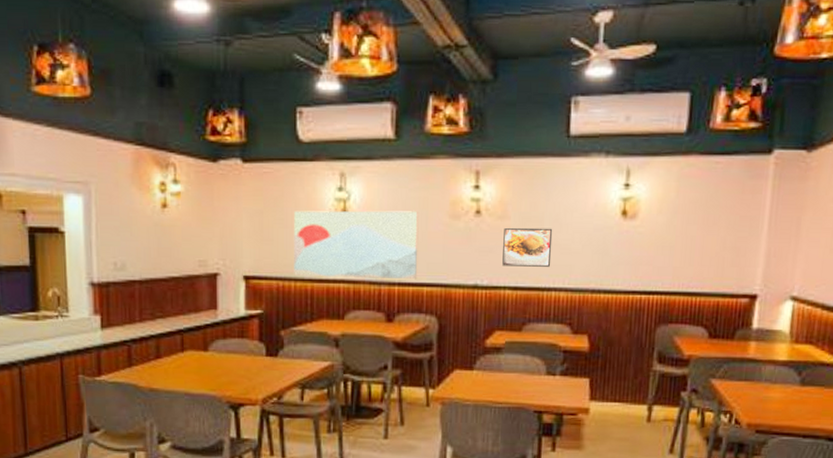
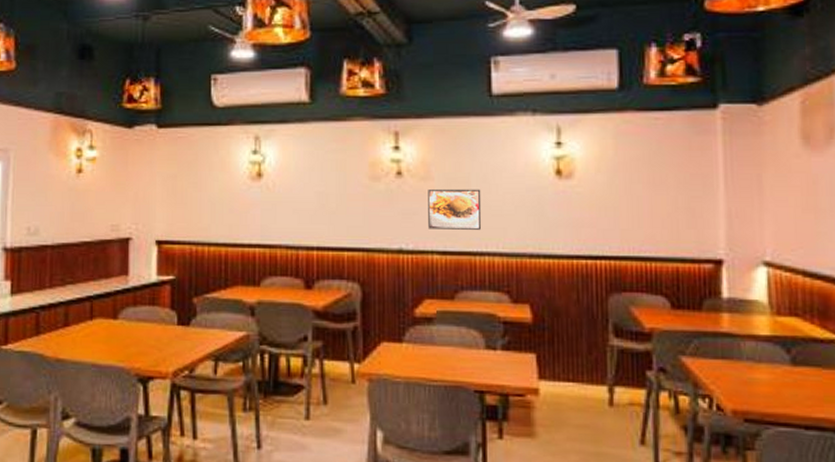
wall art: present [294,210,419,280] -> none [208,173,337,244]

